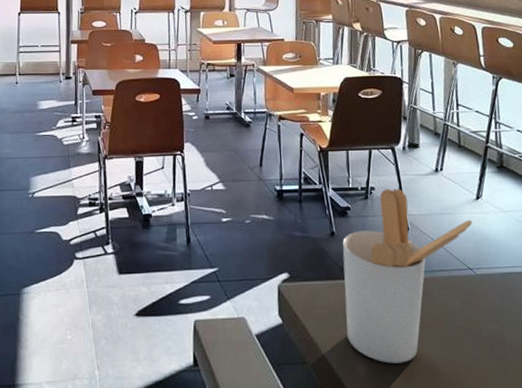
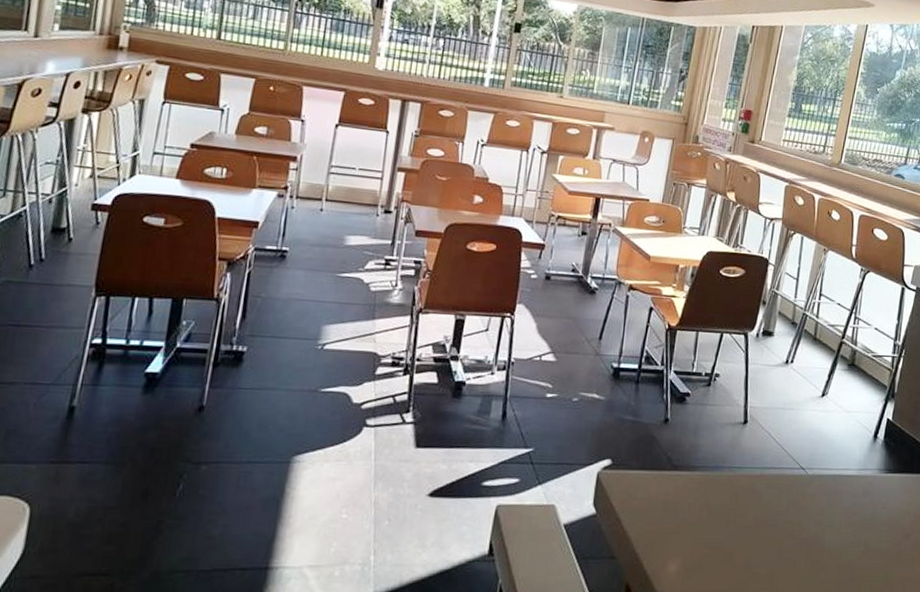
utensil holder: present [342,189,473,364] -> none [663,377,814,563]

